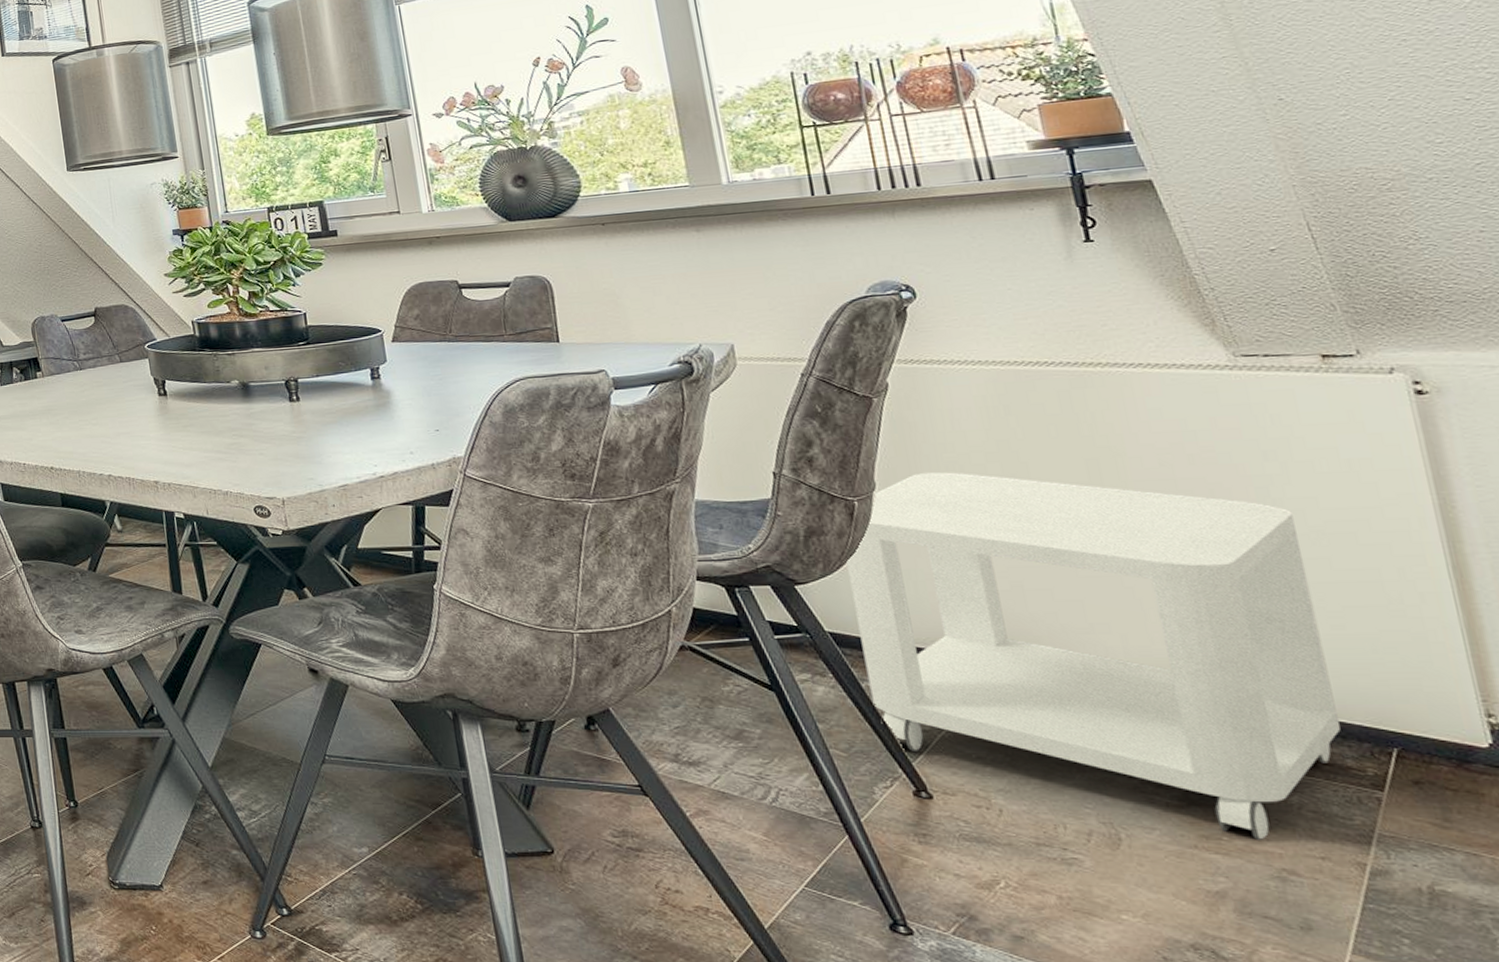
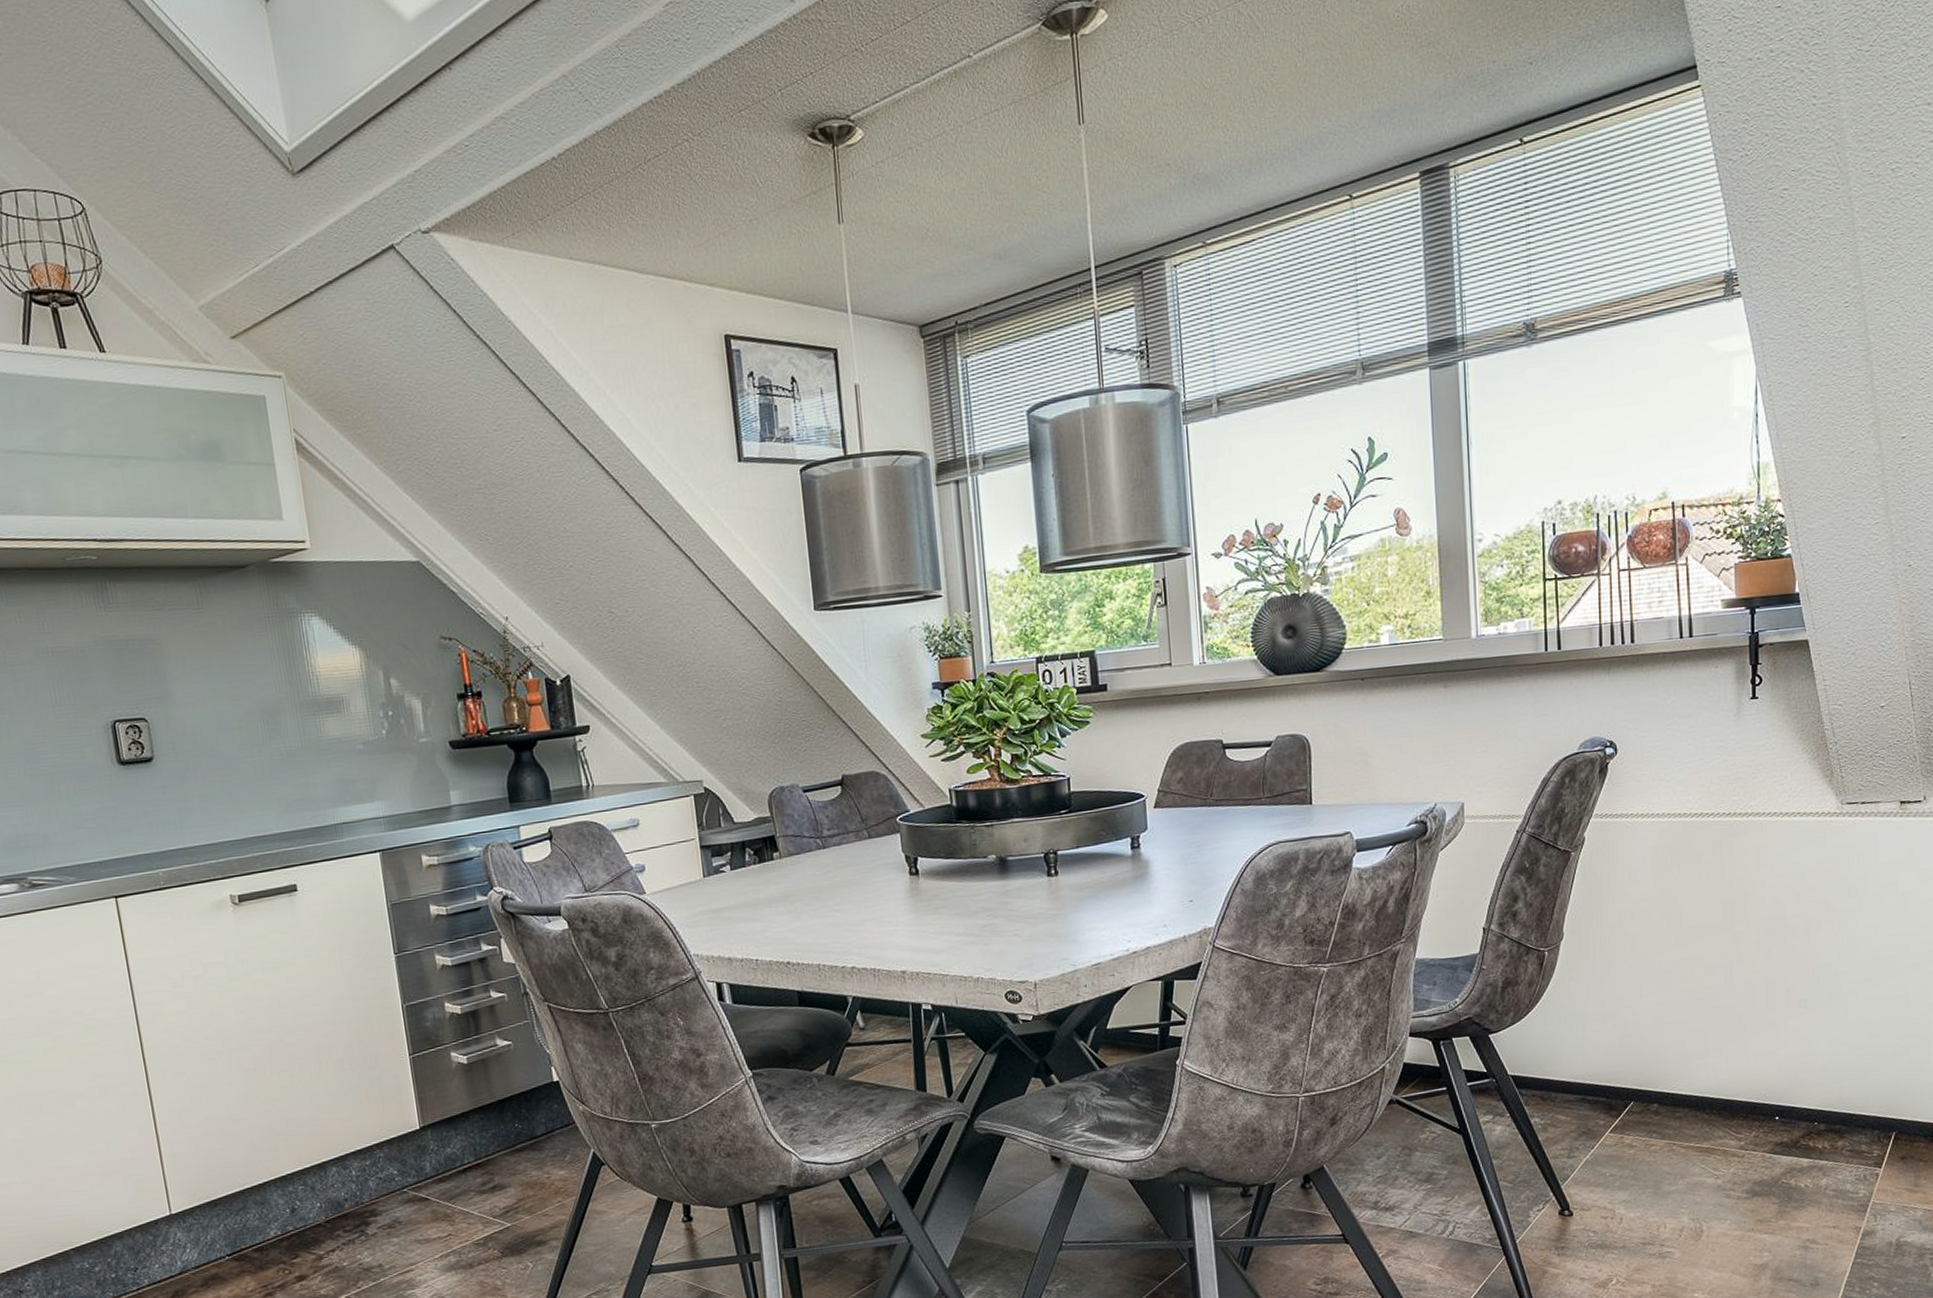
side table: present [846,472,1341,840] -> none [1532,919,1862,1219]

